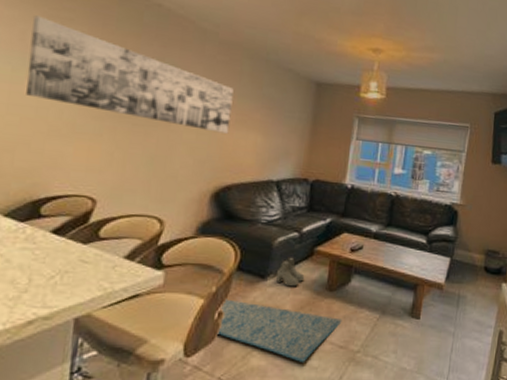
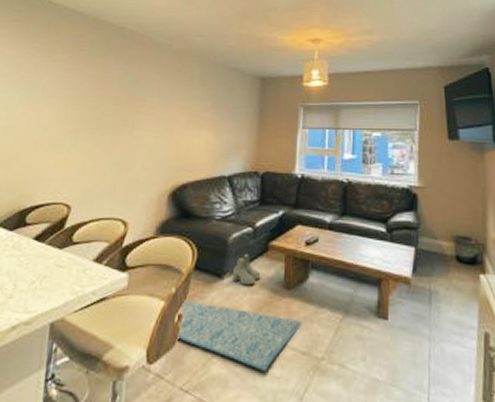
wall art: present [26,15,234,134] -> none [19,51,186,135]

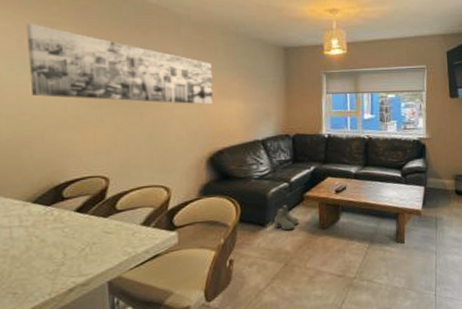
wall art: none [19,51,186,135] -> present [27,23,214,105]
rug: present [176,300,303,372] -> none [230,248,337,294]

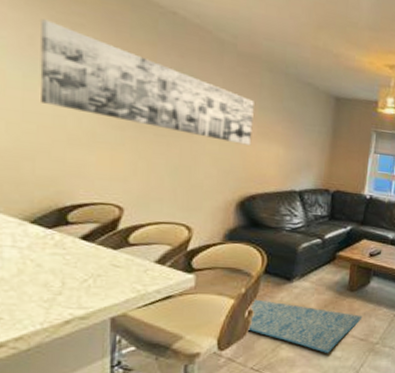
rug: none [230,248,337,294] -> present [247,299,363,354]
boots: present [273,204,299,231] -> none [301,261,328,288]

